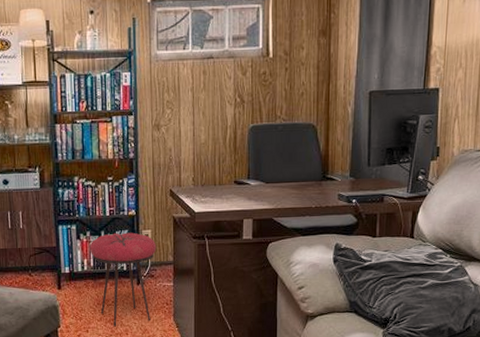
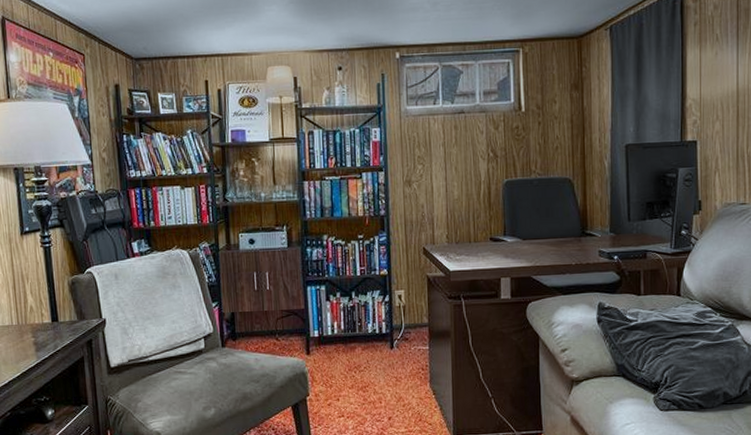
stool: present [89,232,157,327] -> none [339,293,411,395]

